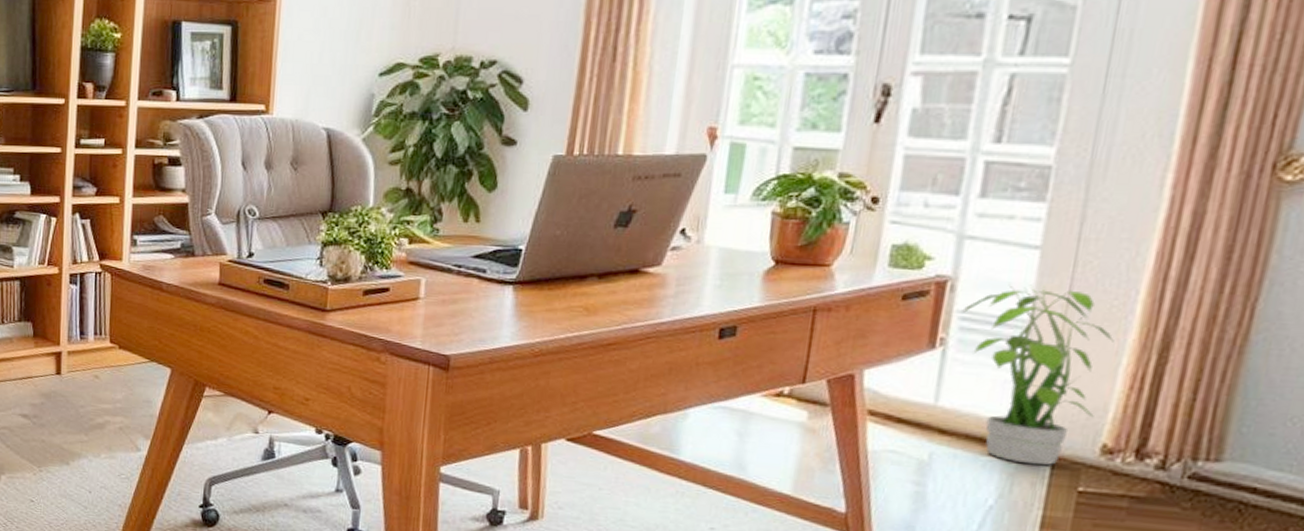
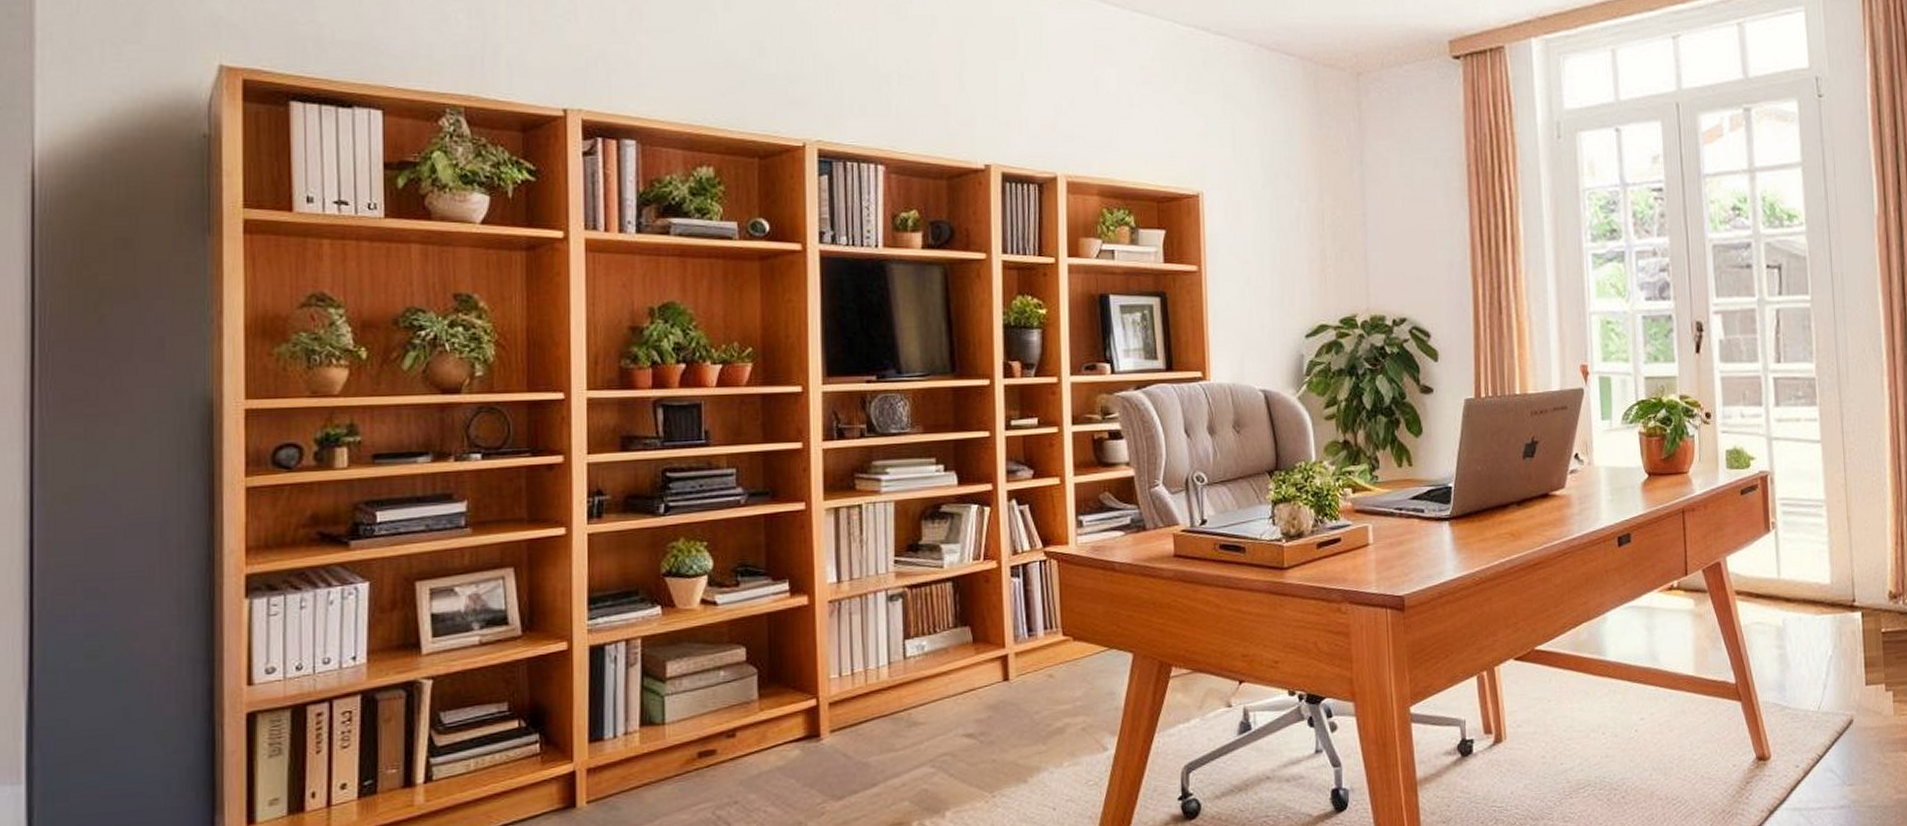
potted plant: present [962,284,1114,466] -> none [1781,471,1879,617]

